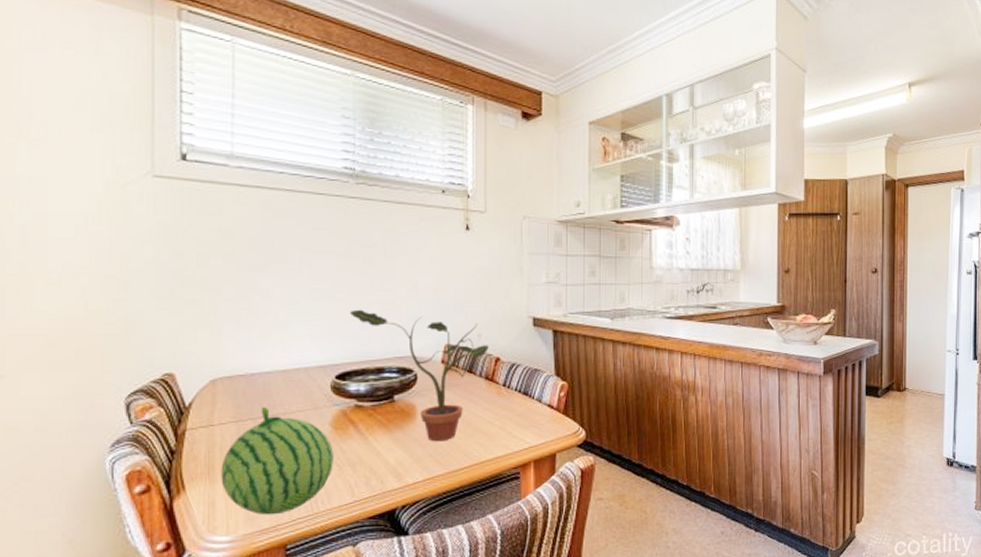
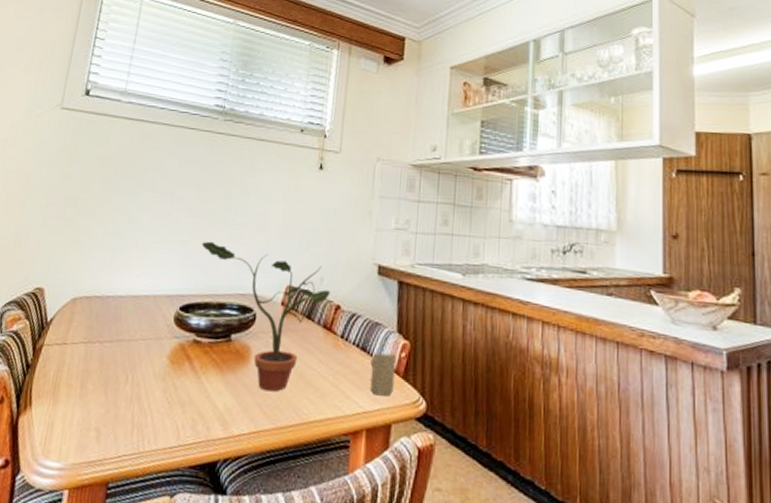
fruit: present [221,406,333,515] -> none [62,330,167,447]
candle: none [533,394,556,432] -> present [370,353,397,396]

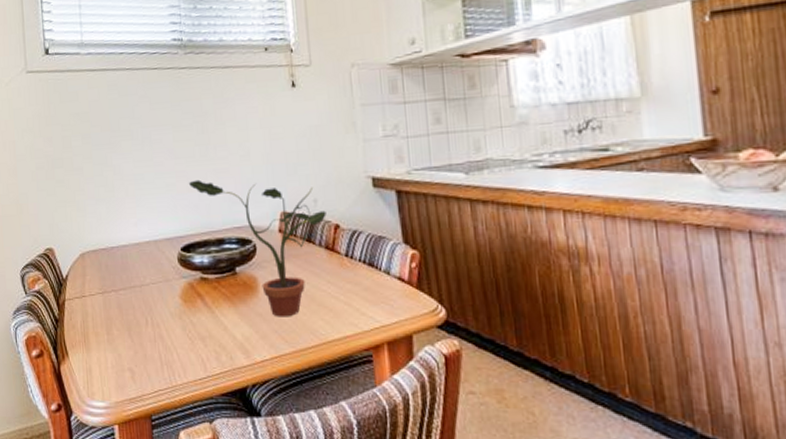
candle: present [370,353,397,396] -> none [380,264,409,309]

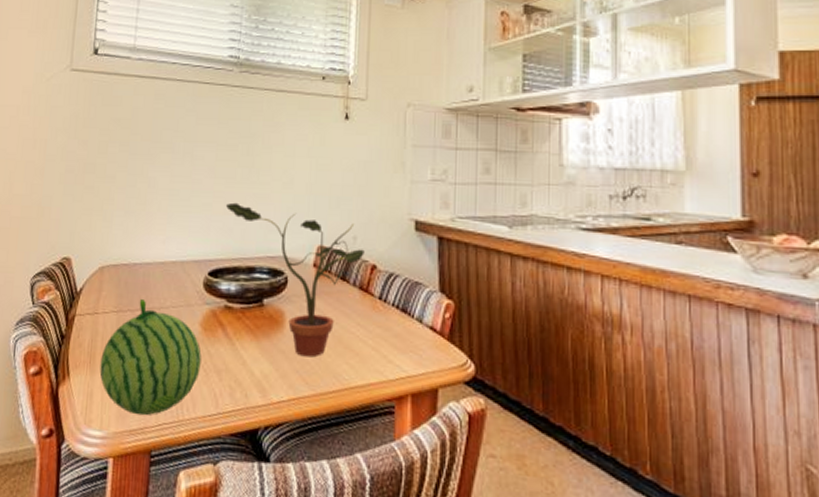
fruit: none [94,278,186,385] -> present [99,298,202,416]

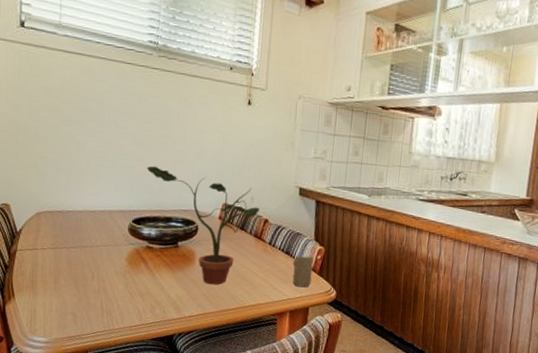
fruit: present [99,298,202,416] -> none [41,238,128,326]
candle: none [412,313,440,360] -> present [292,256,314,288]

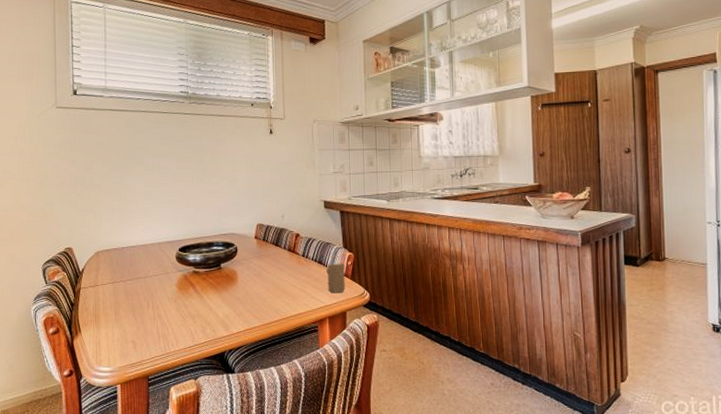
potted plant: present [146,166,260,285] -> none [187,198,290,300]

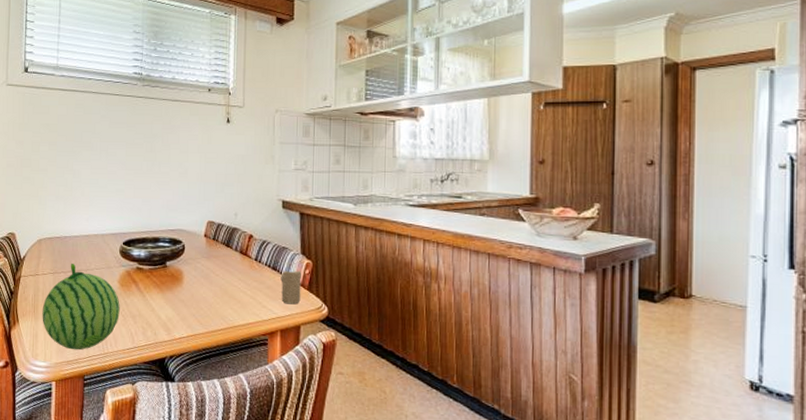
fruit: none [103,271,179,353] -> present [42,263,120,350]

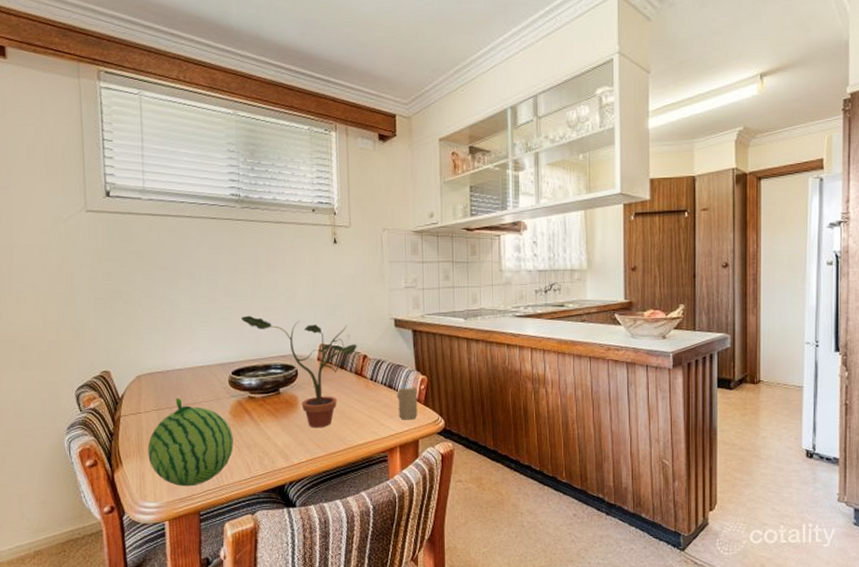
potted plant: none [134,188,244,305] -> present [240,315,357,428]

